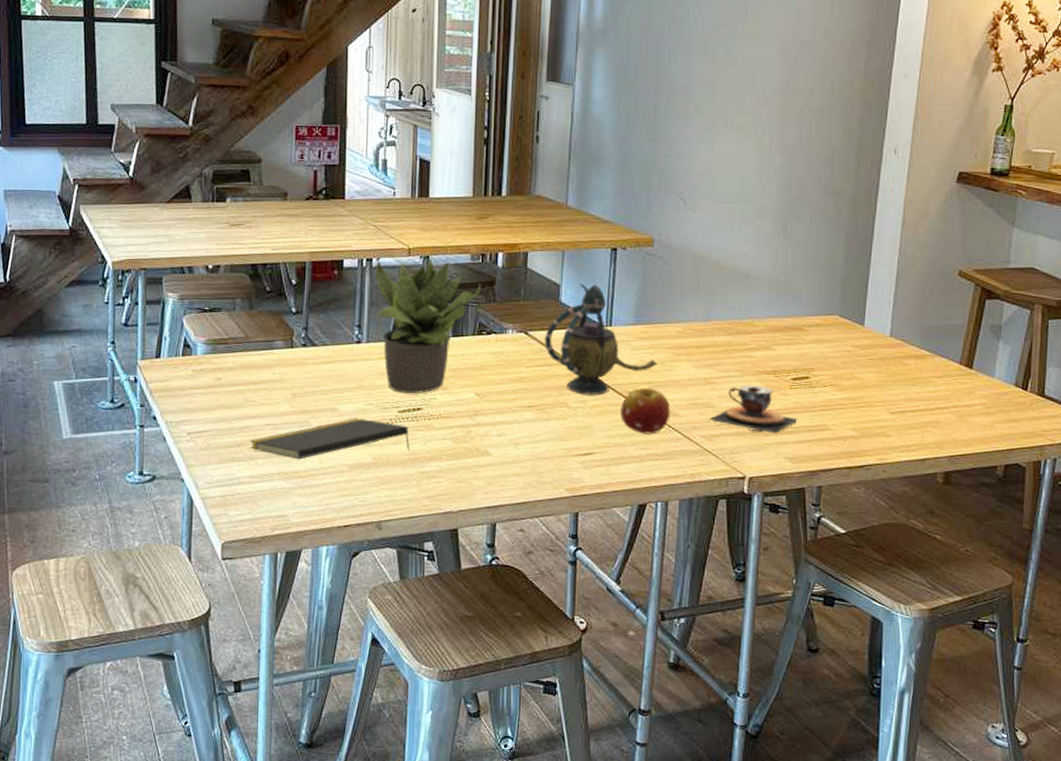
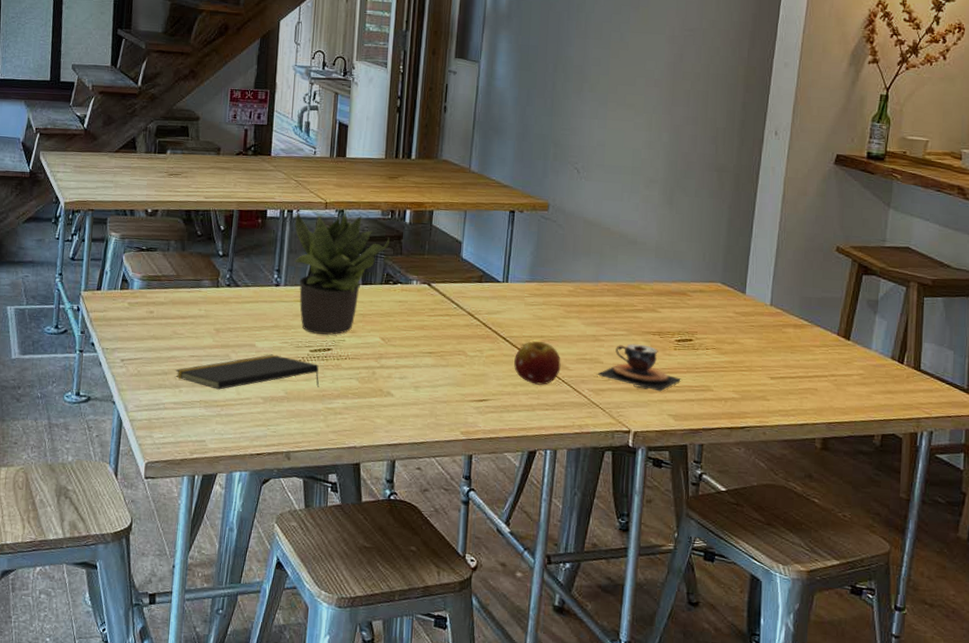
teapot: present [544,284,657,396] -> none [445,242,550,346]

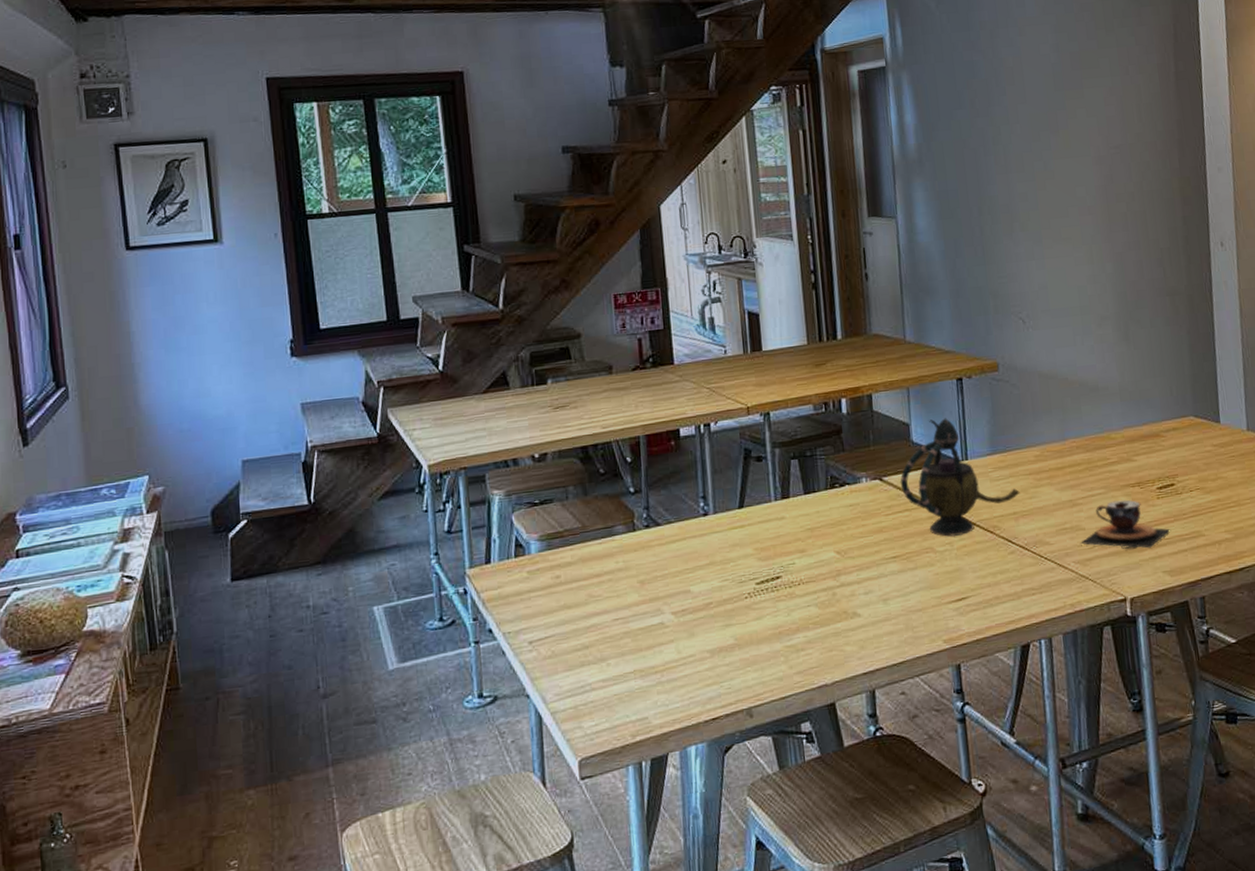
notepad: present [176,354,320,390] -> none [599,596,774,653]
potted plant: present [294,208,390,335] -> none [714,409,828,563]
teapot: none [445,242,550,346] -> present [900,418,1020,537]
fruit: present [514,341,561,385] -> none [989,518,1041,569]

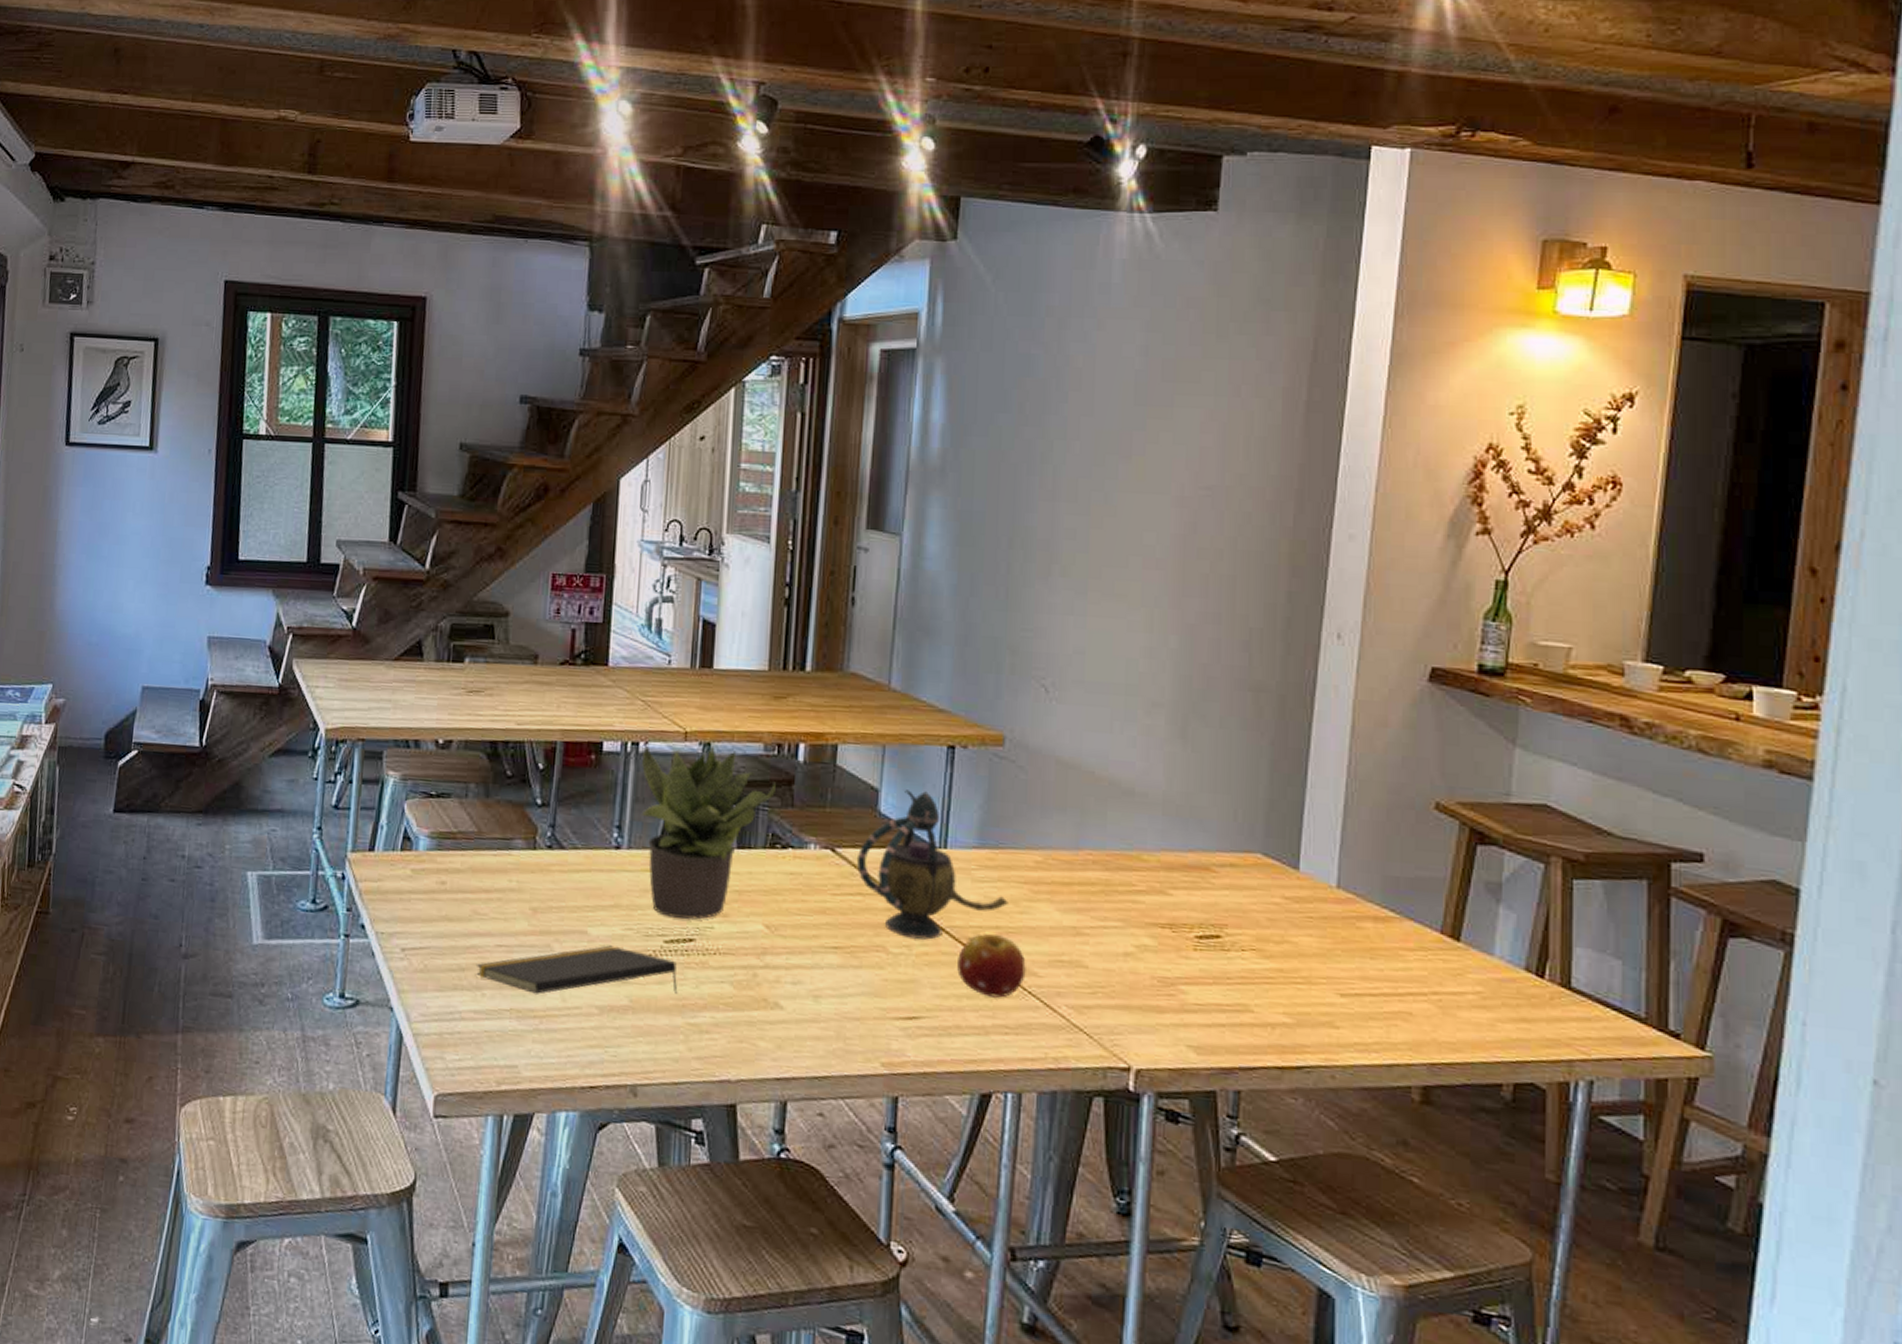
notepad: none [599,596,774,653] -> present [476,945,678,994]
potted plant: none [714,409,828,563] -> present [641,739,776,920]
fruit: none [989,518,1041,569] -> present [957,933,1026,998]
teacup: present [1079,499,1170,550] -> none [1078,940,1205,1012]

